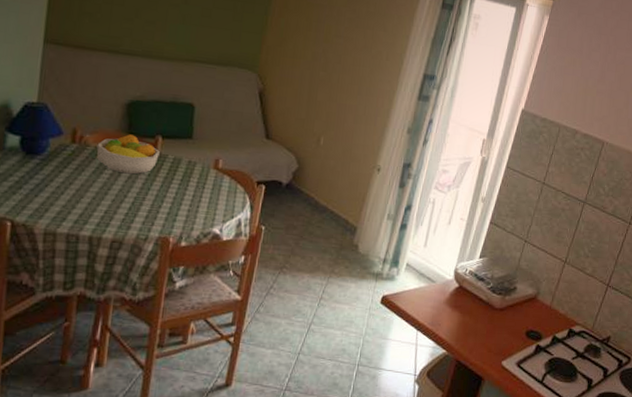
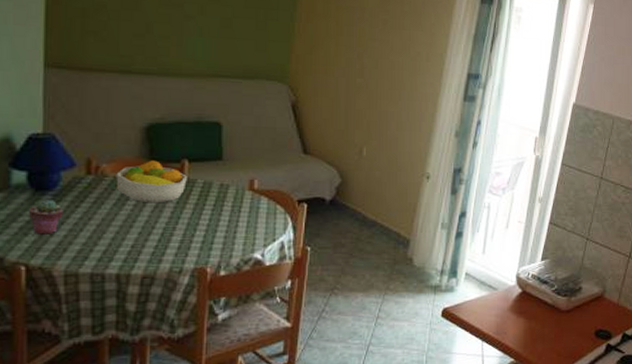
potted succulent: none [19,163,49,195] -> present [29,200,64,234]

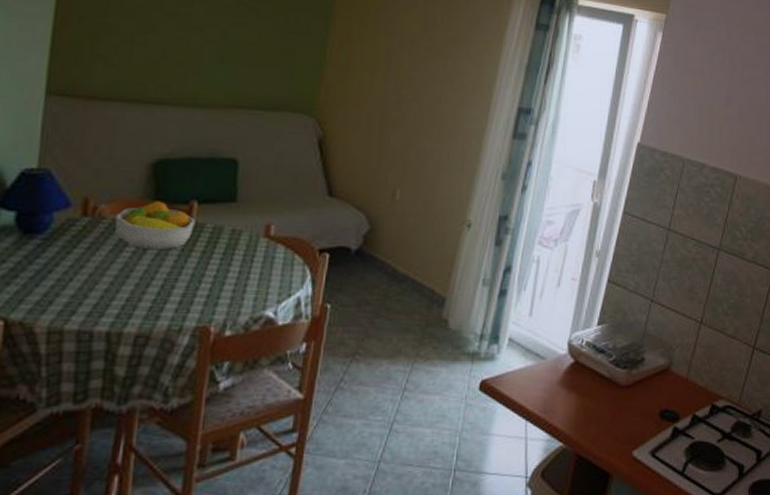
potted succulent: present [29,200,64,234] -> none [14,244,53,284]

